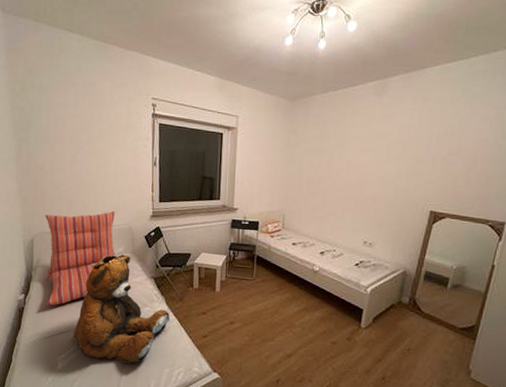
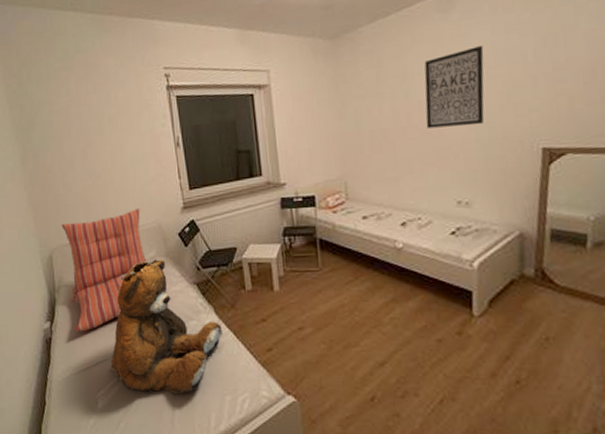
wall art: none [351,126,402,187] -> present [424,46,485,129]

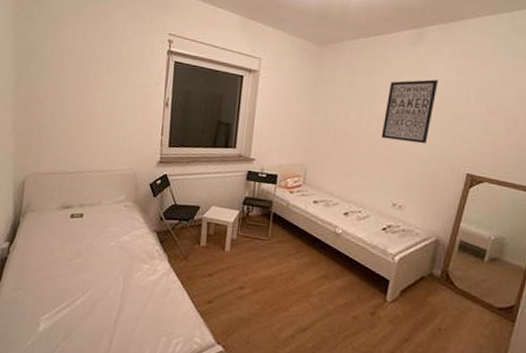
seat cushion: present [61,207,147,332] -> none [32,153,120,257]
teddy bear: present [109,259,224,393] -> none [58,202,172,329]

